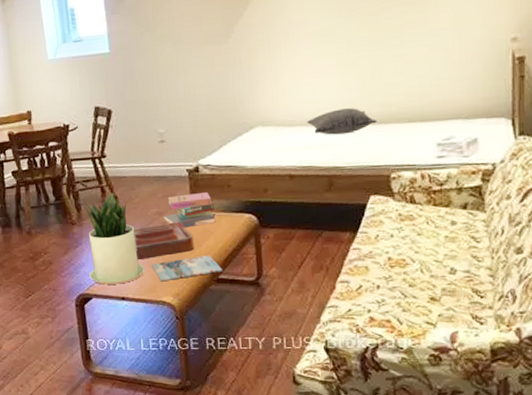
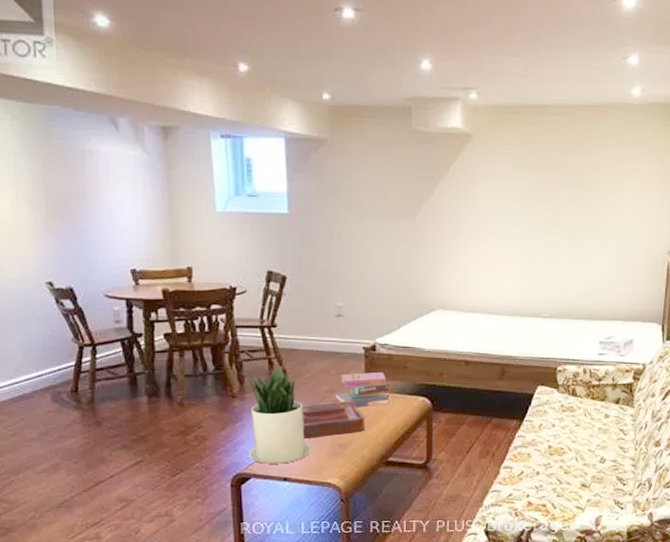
magazine: present [152,255,222,282] -> none [320,437,392,463]
pillow: present [306,108,377,135] -> none [485,300,550,325]

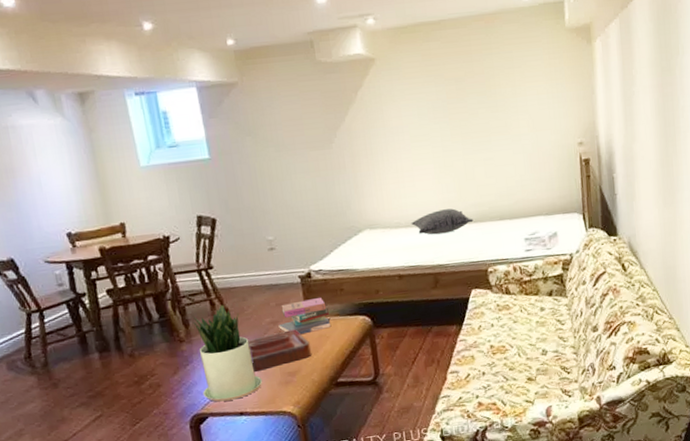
pillow: none [485,300,550,325] -> present [411,208,474,235]

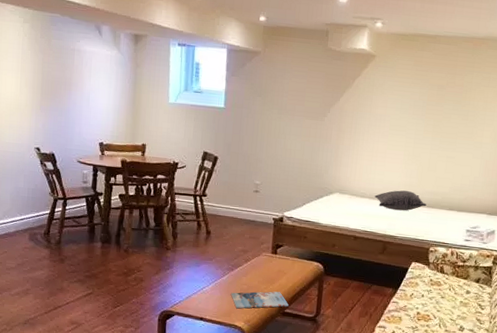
planter: present [192,304,263,402] -> none [175,227,225,306]
decorative tray: present [248,329,311,372] -> none [219,260,269,288]
magazine: none [270,360,341,392] -> present [231,291,289,309]
books: present [278,297,330,335] -> none [247,238,291,267]

